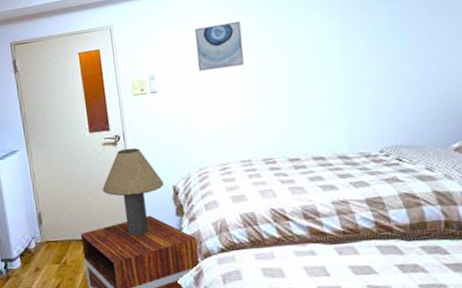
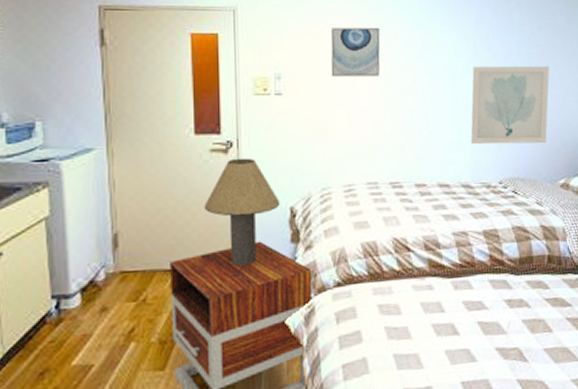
wall art: none [340,29,434,117] -> present [471,66,550,145]

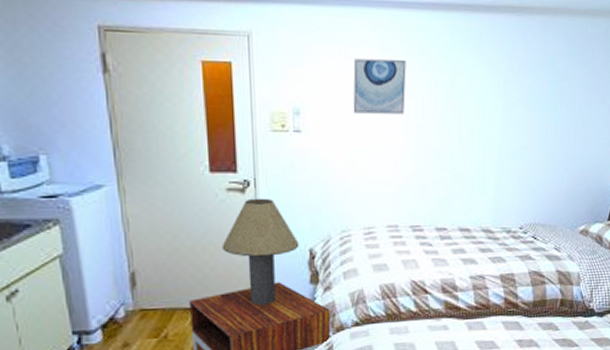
wall art: present [471,66,550,145] -> none [495,106,581,189]

